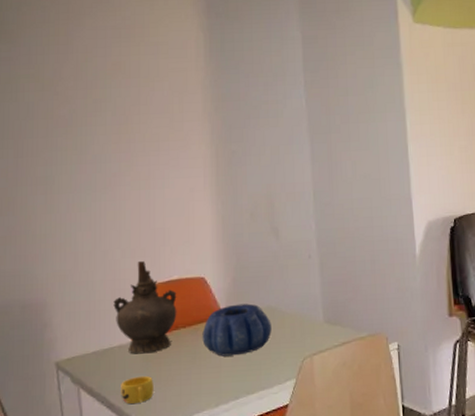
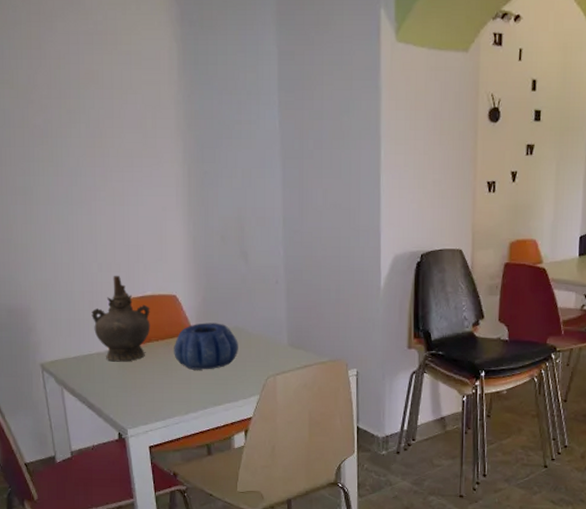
cup: present [121,375,154,405] -> none [100,381,130,406]

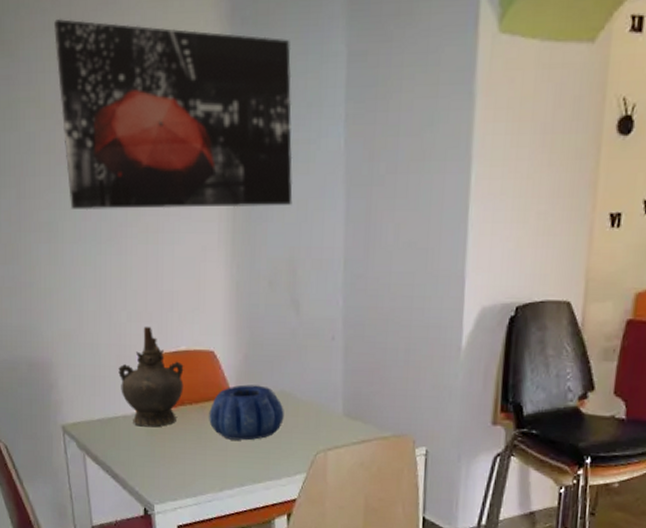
wall art: none [25,14,238,177] -> present [54,18,293,210]

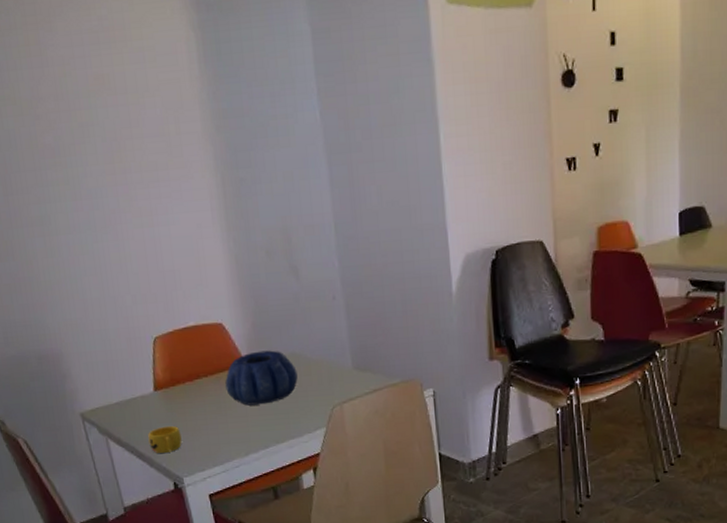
wall art: present [54,18,293,210] -> none [20,16,279,201]
ceremonial vessel: present [118,326,184,427] -> none [130,306,197,404]
cup: none [125,449,158,478] -> present [148,425,182,454]

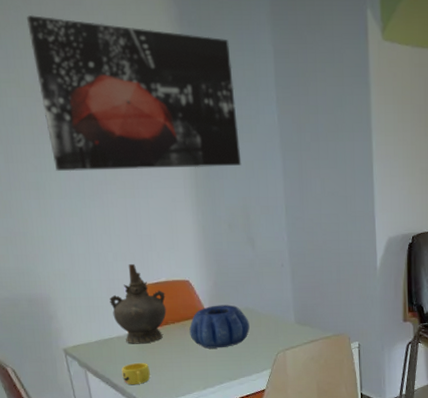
wall art: none [20,16,279,201] -> present [27,14,242,172]
ceremonial vessel: none [130,306,197,404] -> present [109,263,167,344]

